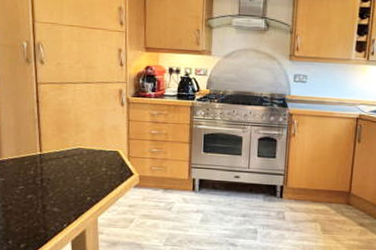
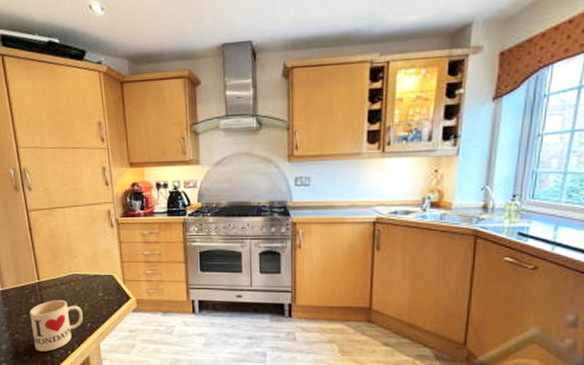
mug: none [27,173,83,224] -> present [29,300,83,352]

